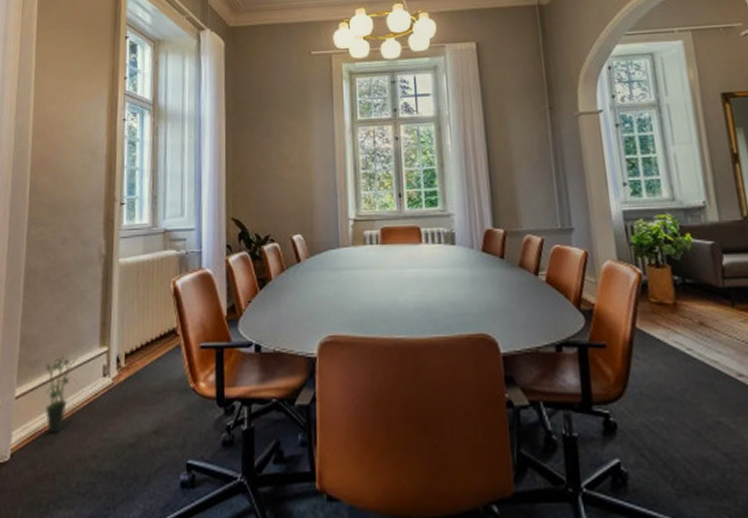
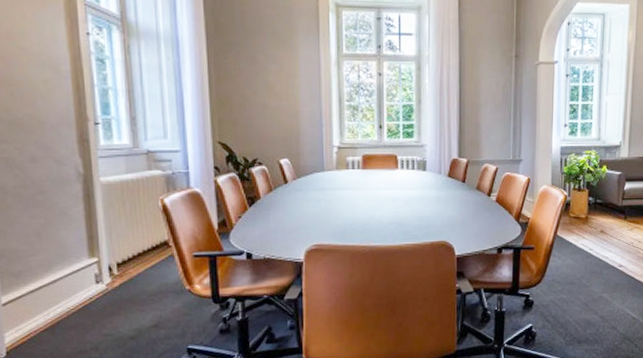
potted plant: present [45,357,78,435] -> none [31,267,66,334]

